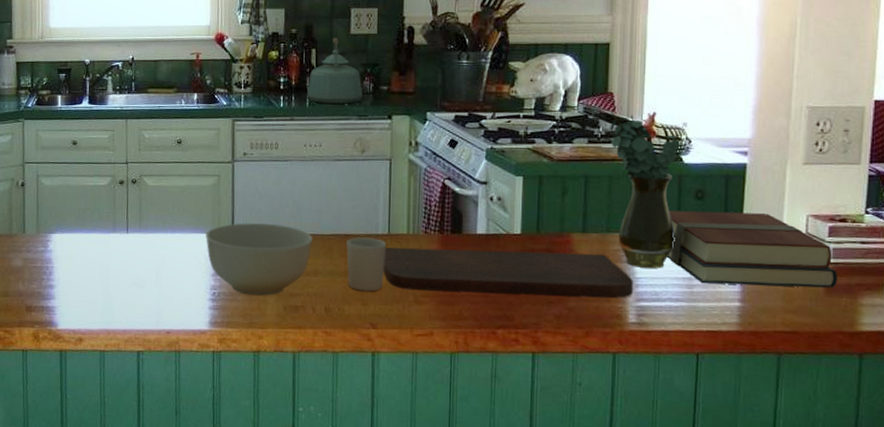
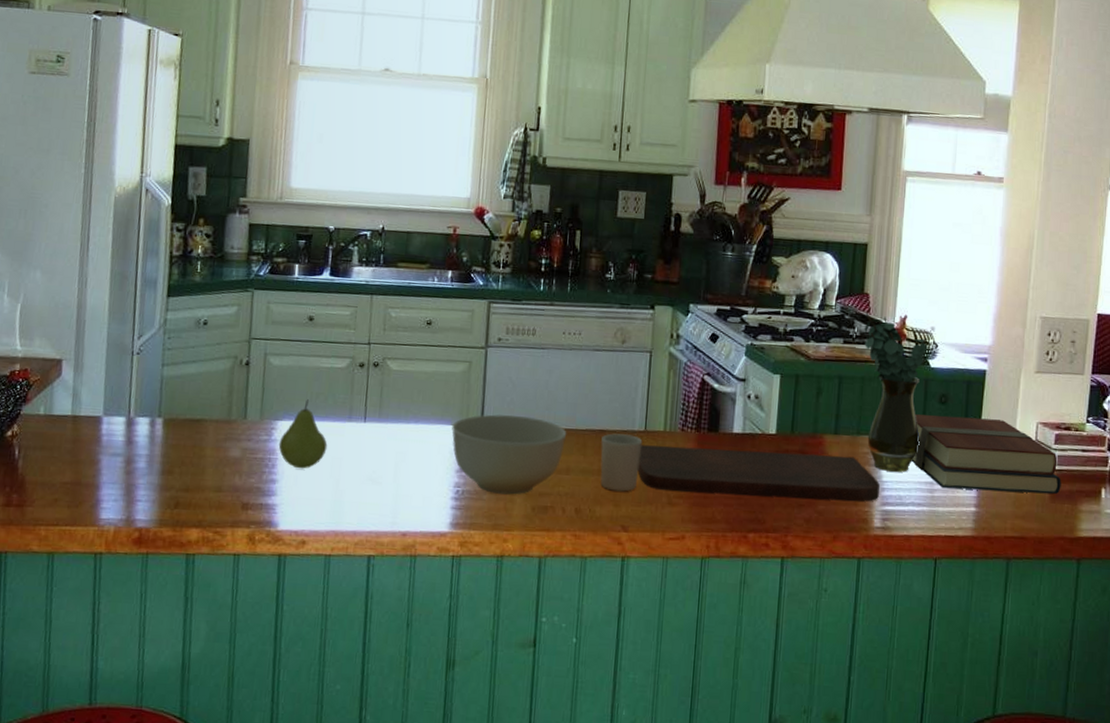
fruit: none [54,214,96,276] -> present [278,399,328,469]
kettle: present [307,38,363,105] -> none [569,220,627,292]

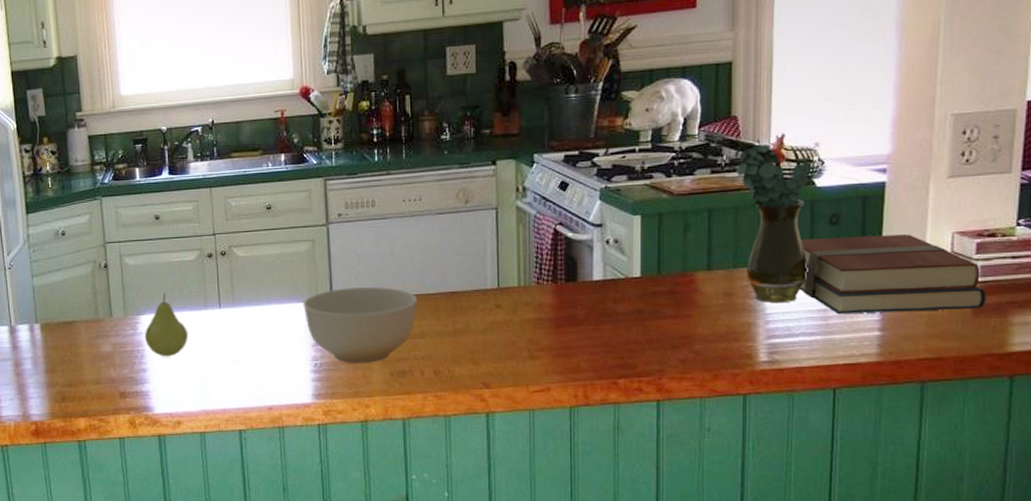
mug: present [600,433,643,492] -> none [454,293,497,350]
cutting board: present [638,445,880,501] -> none [494,291,763,344]

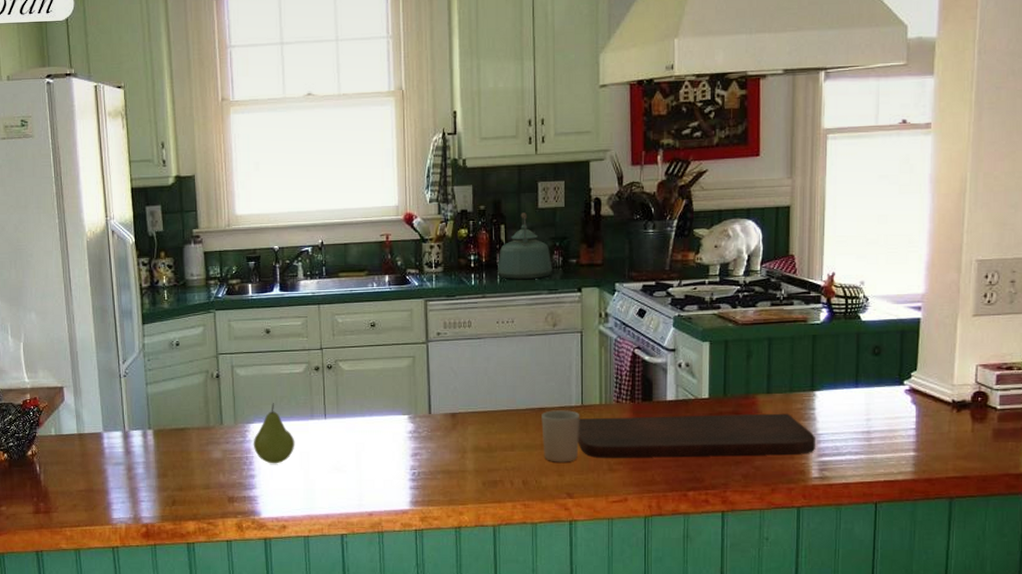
bowl: present [303,287,418,363] -> none [403,402,509,473]
kettle: none [403,81,463,155] -> present [498,212,552,280]
mug: none [454,293,497,350] -> present [541,410,580,462]
cutting board: none [494,291,763,344] -> present [578,413,815,458]
vase: present [735,138,812,303] -> none [791,275,858,424]
books: present [799,234,986,315] -> none [846,366,1004,436]

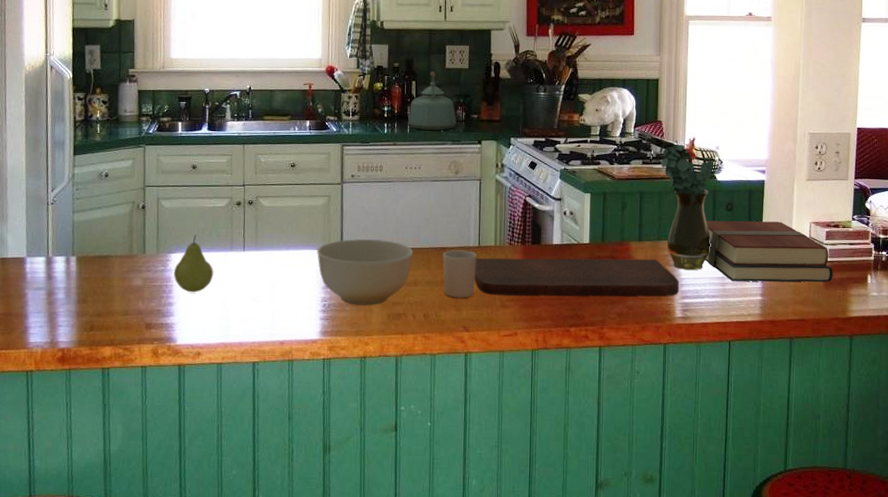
bowl: none [403,402,509,473] -> present [317,239,414,306]
vase: none [791,275,858,424] -> present [660,138,714,270]
books: none [846,366,1004,436] -> present [705,220,833,282]

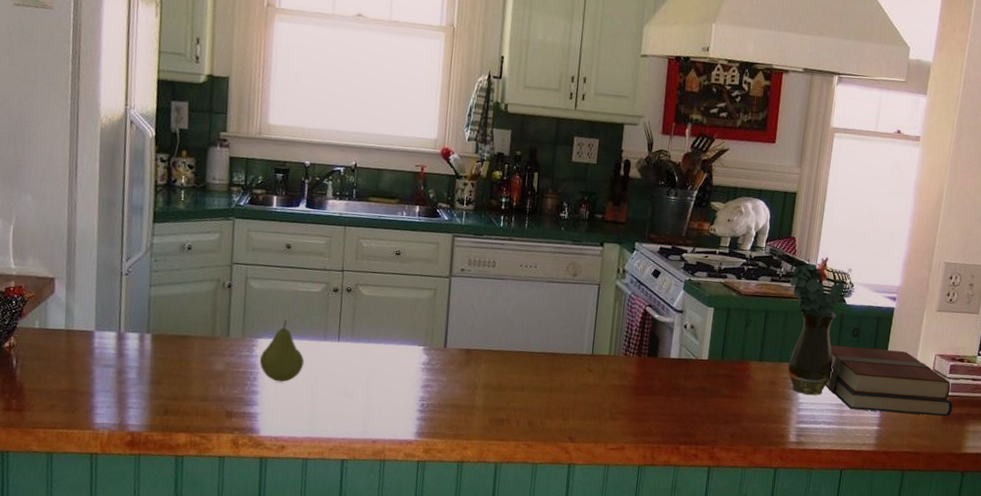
bowl: present [317,239,414,306] -> none [418,337,522,409]
kettle: present [408,71,456,132] -> none [526,163,579,230]
mug: present [442,250,477,298] -> none [551,356,590,408]
cutting board: present [474,258,679,296] -> none [584,367,796,419]

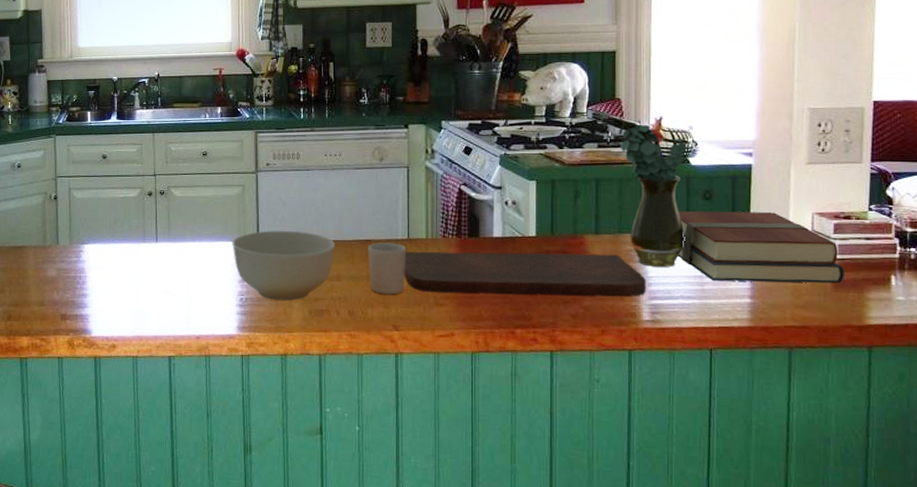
fruit: present [259,320,305,382] -> none [86,225,127,285]
bowl: none [418,337,522,409] -> present [232,231,336,301]
mug: none [551,356,590,408] -> present [368,242,407,295]
cutting board: none [584,367,796,419] -> present [404,251,646,296]

